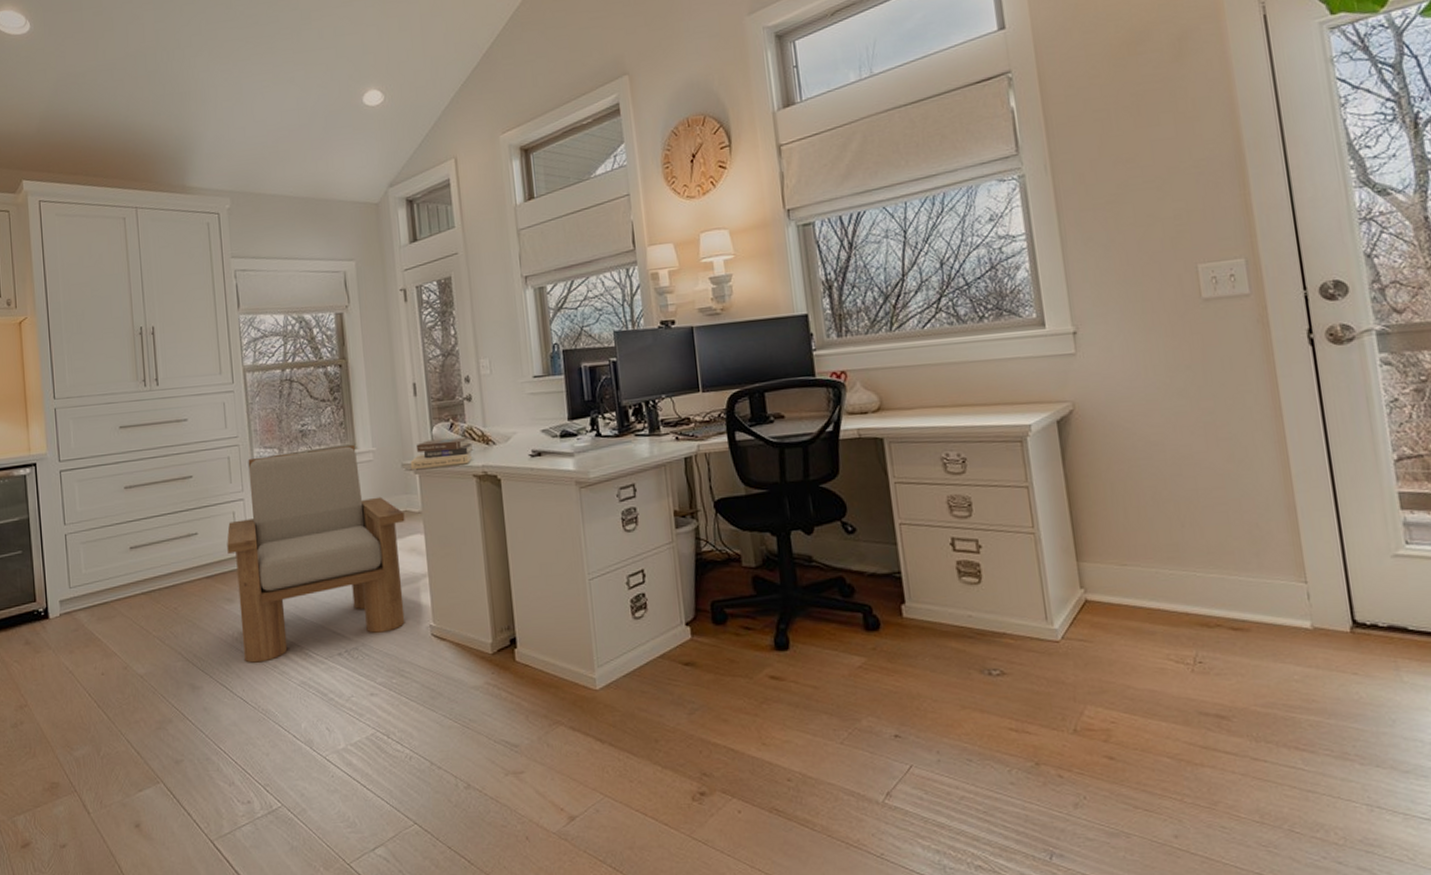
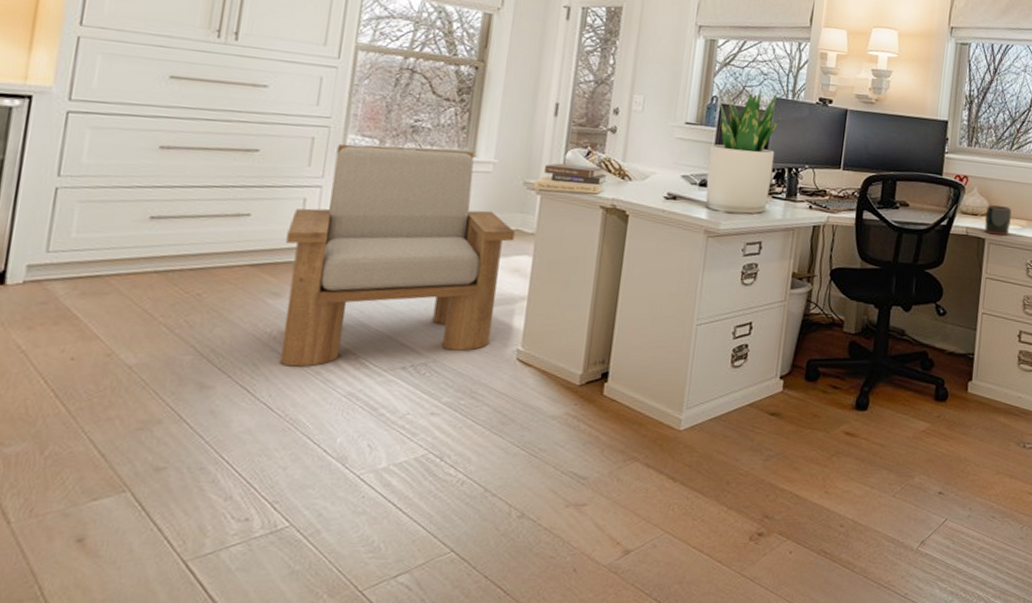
planter: none [559,324,631,460] -> present [705,87,781,214]
mug: none [876,396,912,432] -> present [984,204,1012,236]

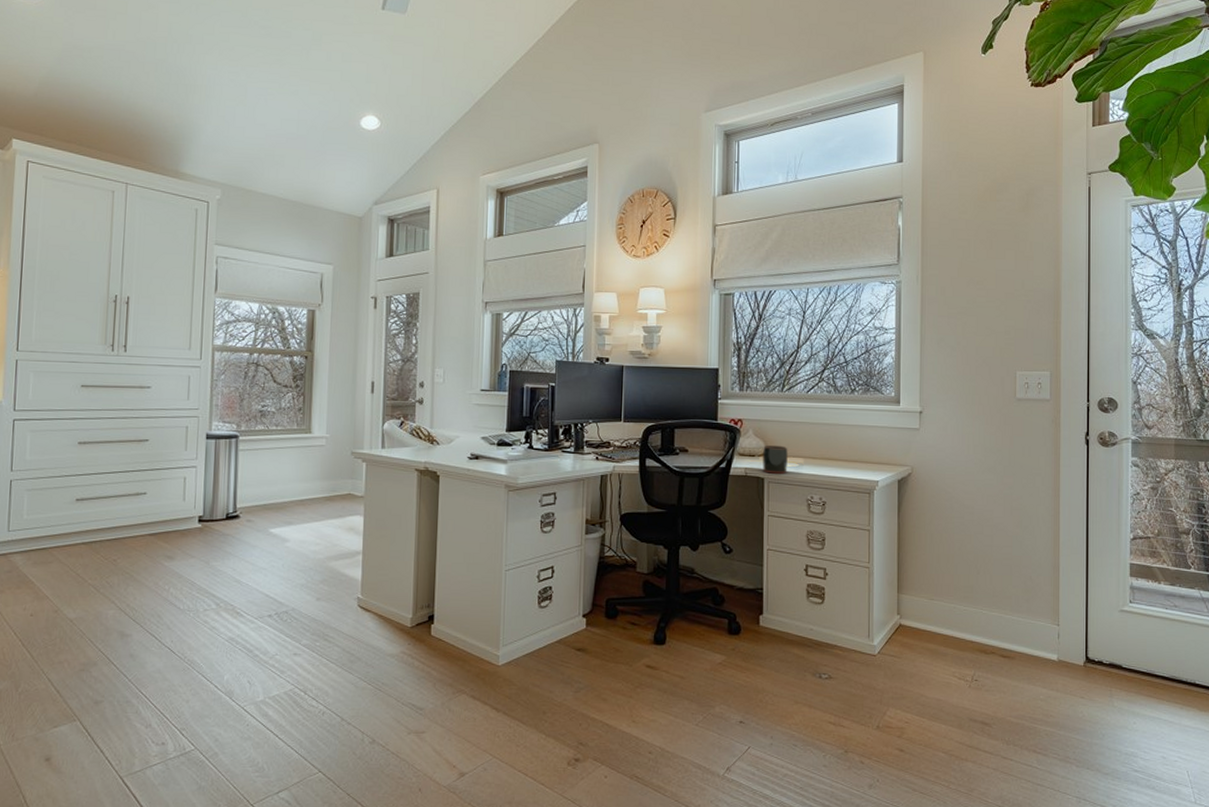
armchair: present [280,144,515,367] -> none [174,429,348,617]
books: present [533,163,608,195] -> none [359,433,419,459]
planter: present [705,87,781,214] -> none [503,353,564,468]

